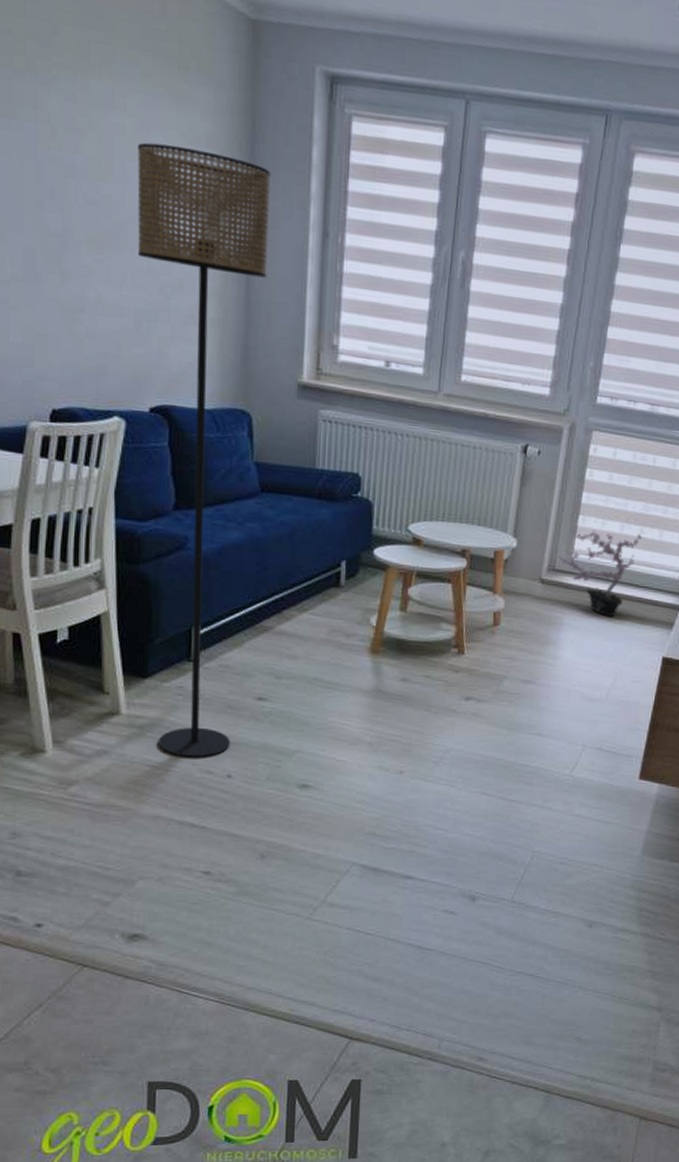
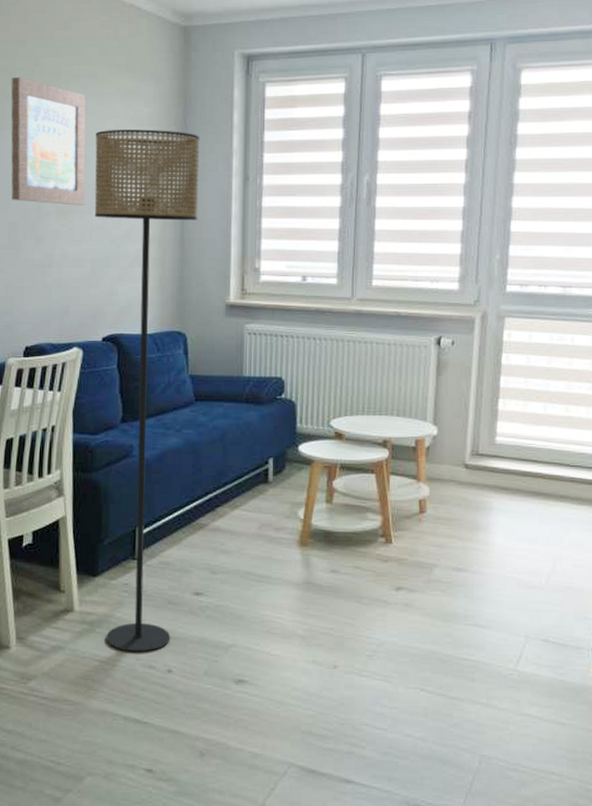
wall art: none [19,45,126,239] -> present [10,77,86,206]
potted plant: present [557,529,642,618] -> none [480,412,567,499]

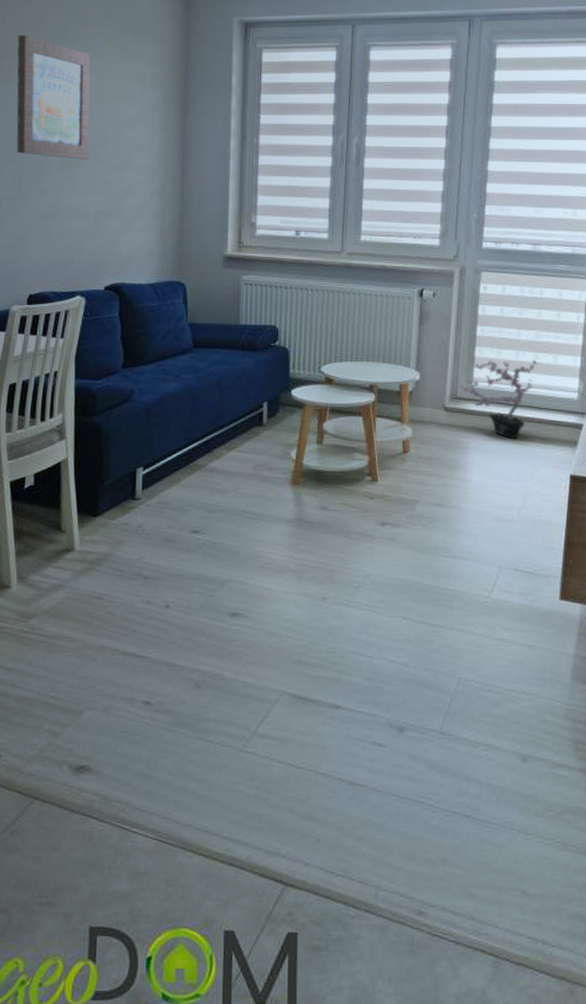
floor lamp: present [94,129,200,653] -> none [97,88,200,590]
potted plant: none [480,412,567,499] -> present [458,359,537,439]

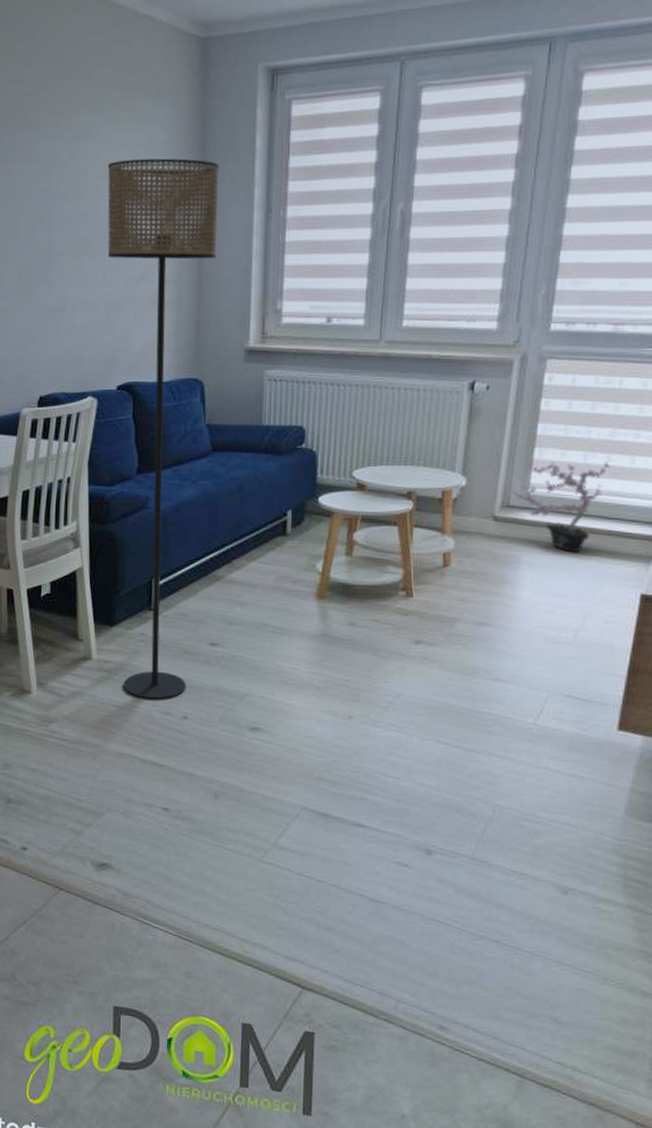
wall art: present [16,35,91,160] -> none [18,104,98,245]
floor lamp: none [97,88,200,590] -> present [107,158,219,700]

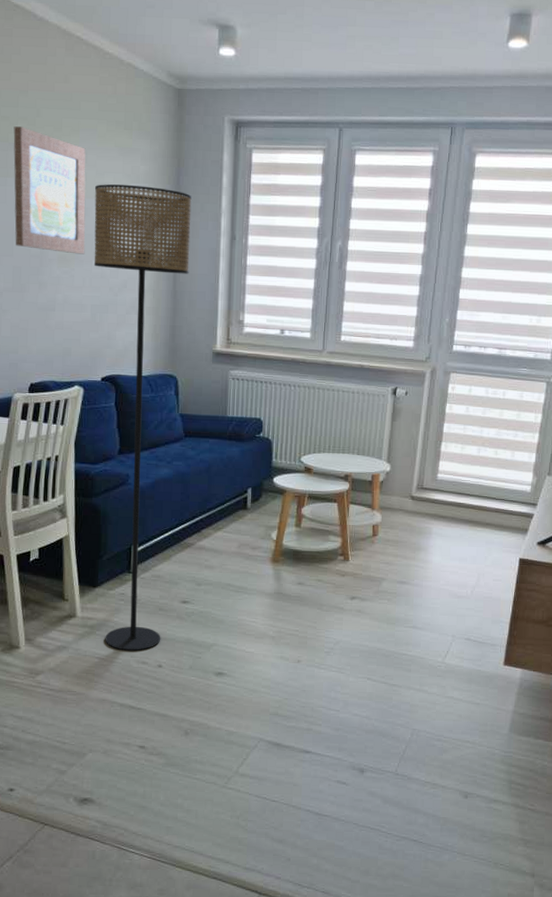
wall art: none [18,104,98,245] -> present [13,126,86,255]
potted plant: present [512,461,609,553] -> none [425,453,496,526]

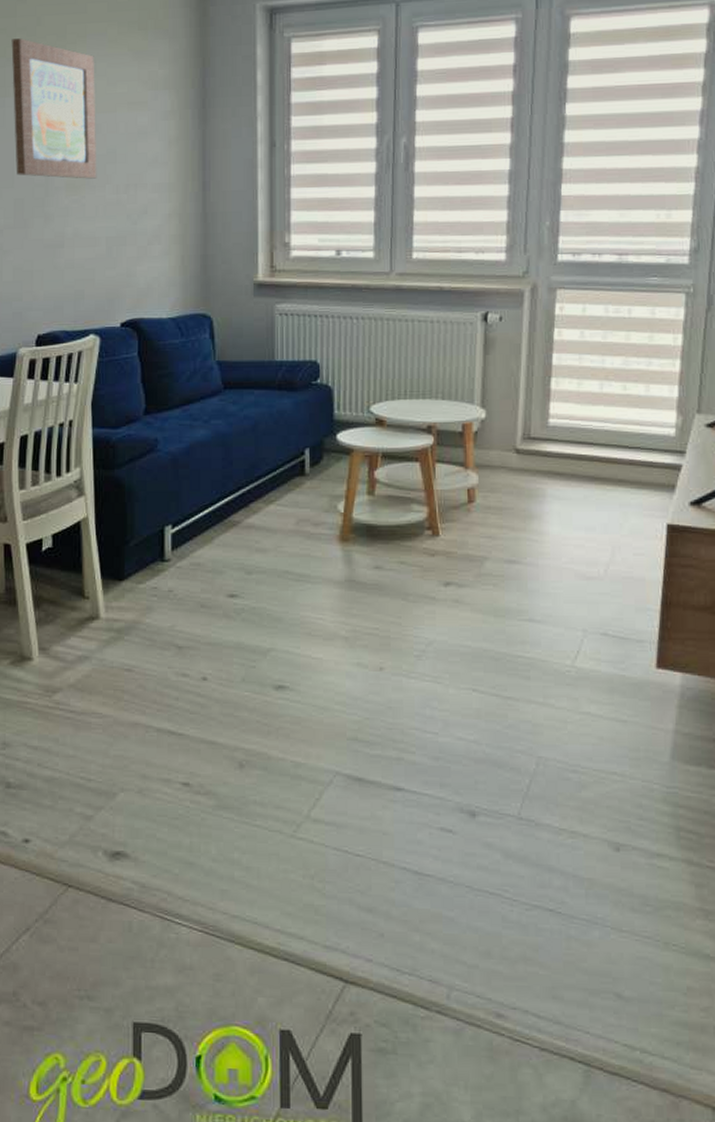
floor lamp: present [93,184,192,651] -> none [106,93,221,660]

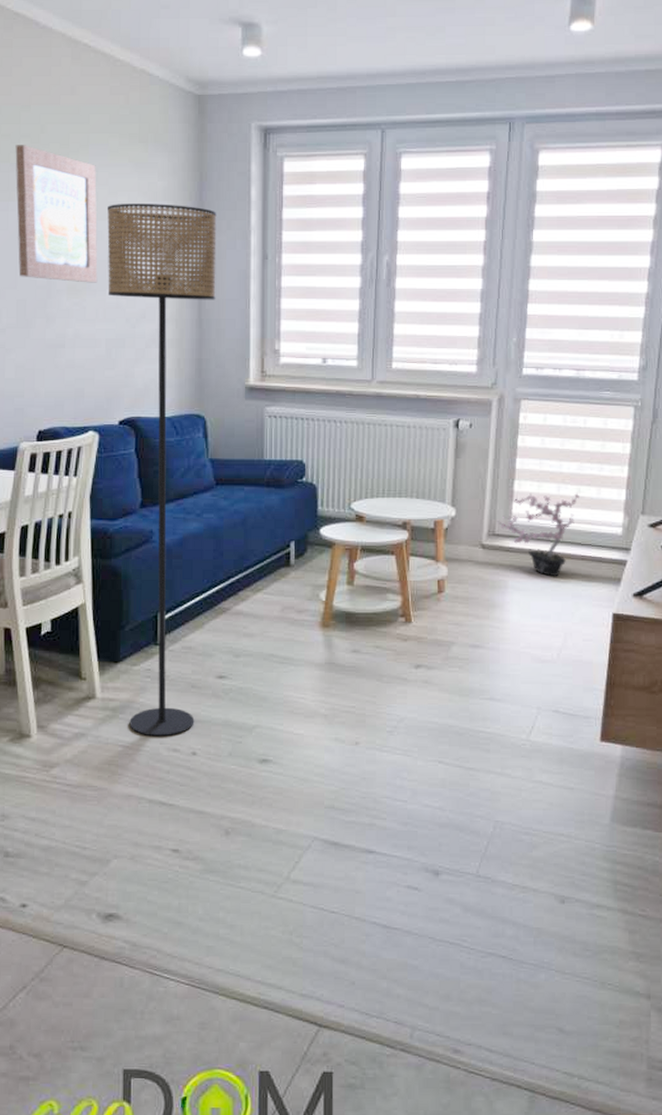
floor lamp: none [106,93,221,660] -> present [107,204,217,737]
potted plant: none [532,390,625,484] -> present [496,493,579,577]

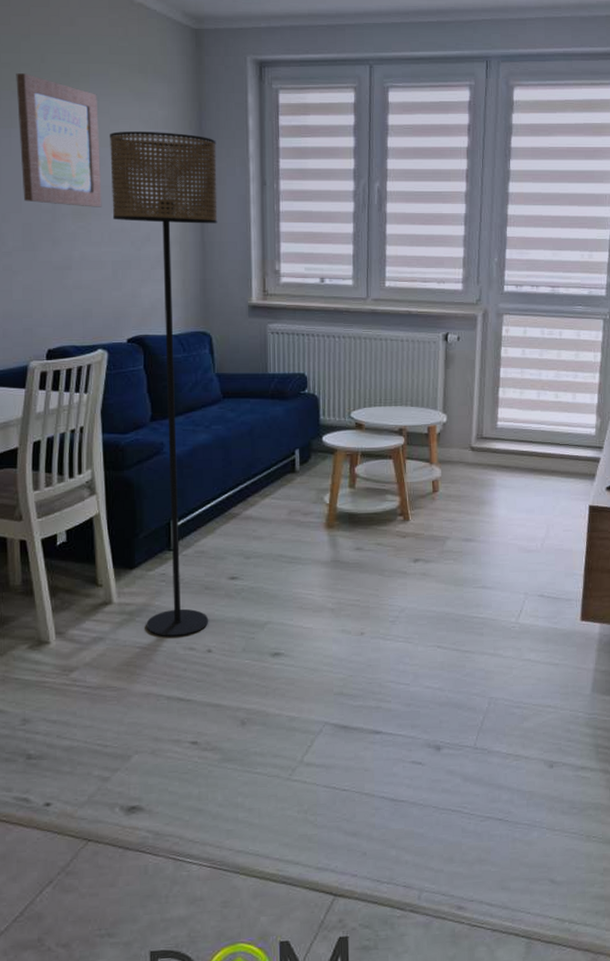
potted plant: present [496,493,579,577] -> none [484,398,557,475]

